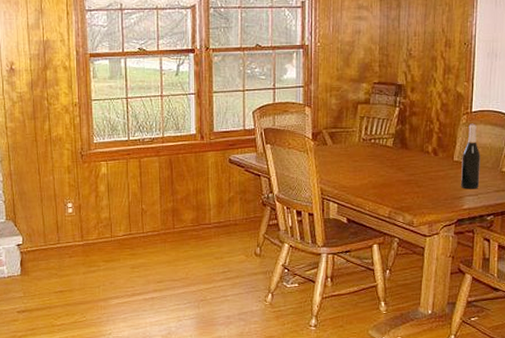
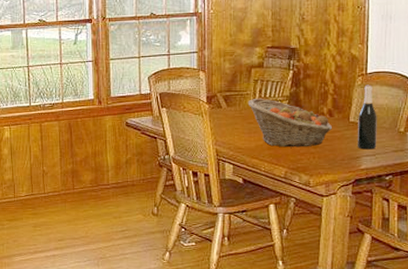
fruit basket: none [353,136,436,187] -> present [247,99,332,148]

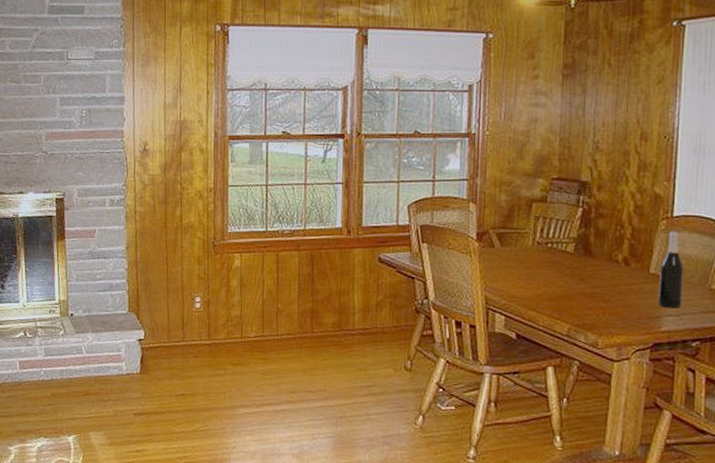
fruit basket: present [247,99,332,148] -> none [526,239,627,301]

